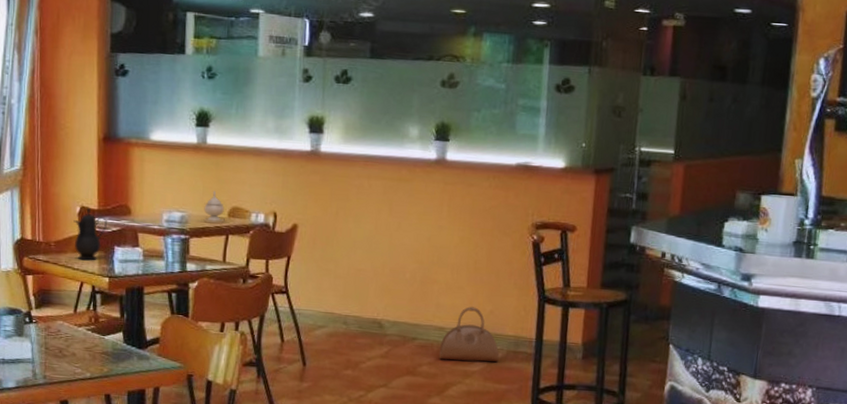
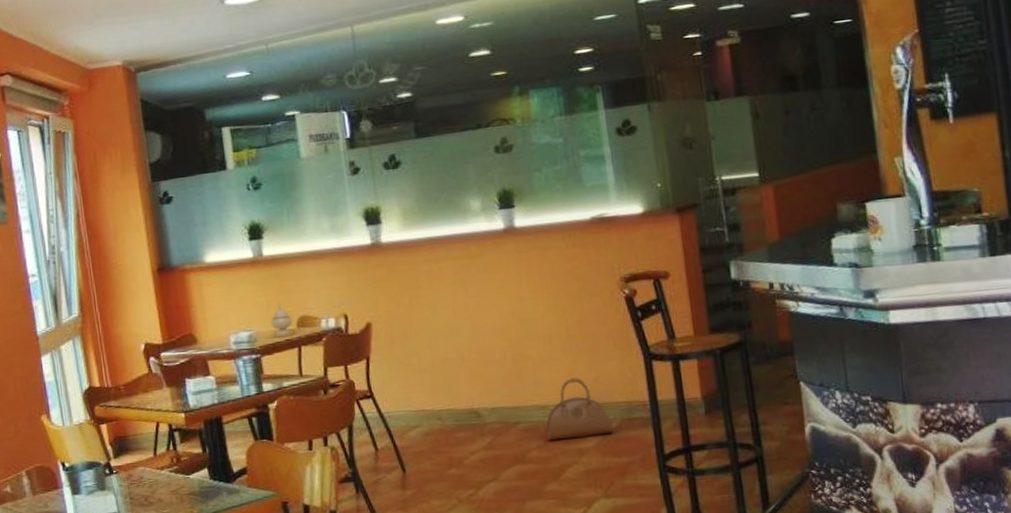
coffeepot: present [73,208,107,261] -> none [140,344,175,399]

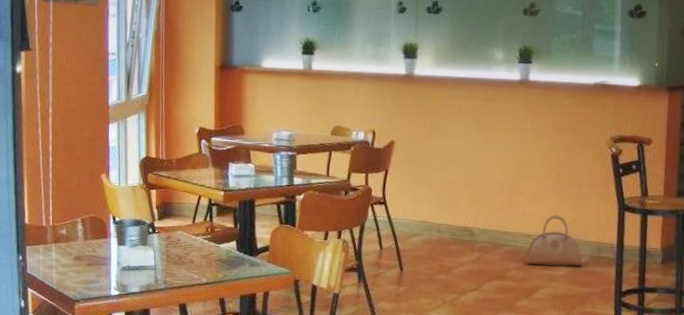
sugar bowl: present [270,303,295,339] -> none [309,112,328,142]

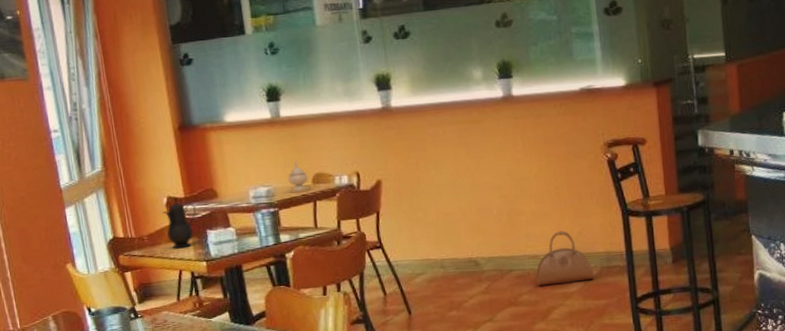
coffeepot: none [193,129,223,177] -> present [162,197,196,249]
sugar bowl: none [309,112,328,142] -> present [287,161,310,194]

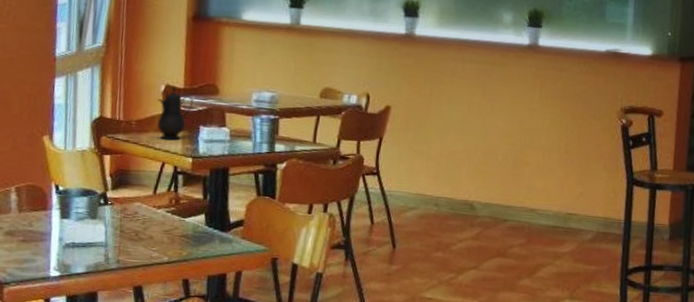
sugar bowl: present [287,161,310,194] -> none [294,72,317,105]
handbag: present [536,231,594,286] -> none [529,188,589,244]

